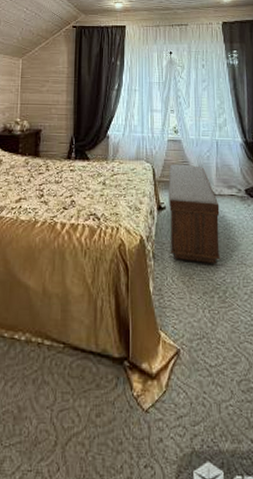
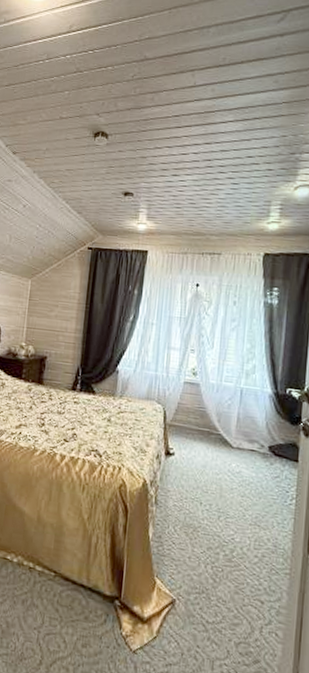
bench: present [168,164,221,264] -> none [175,408,237,521]

